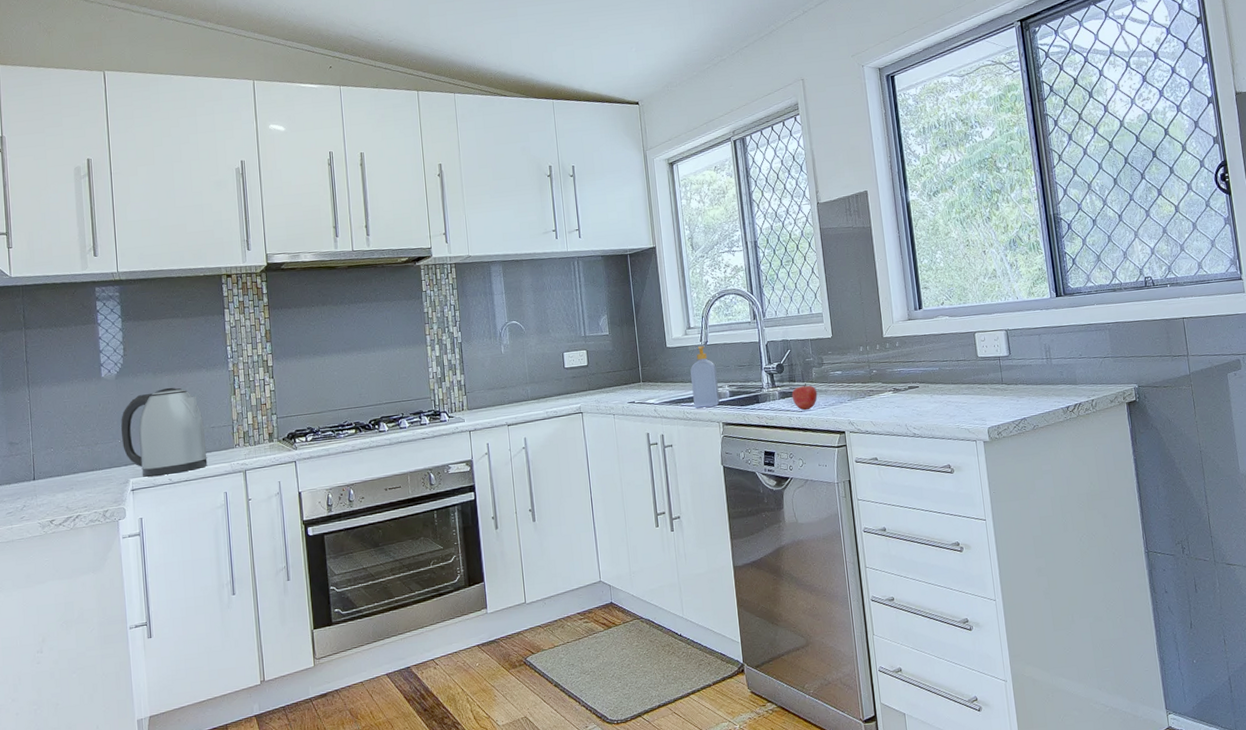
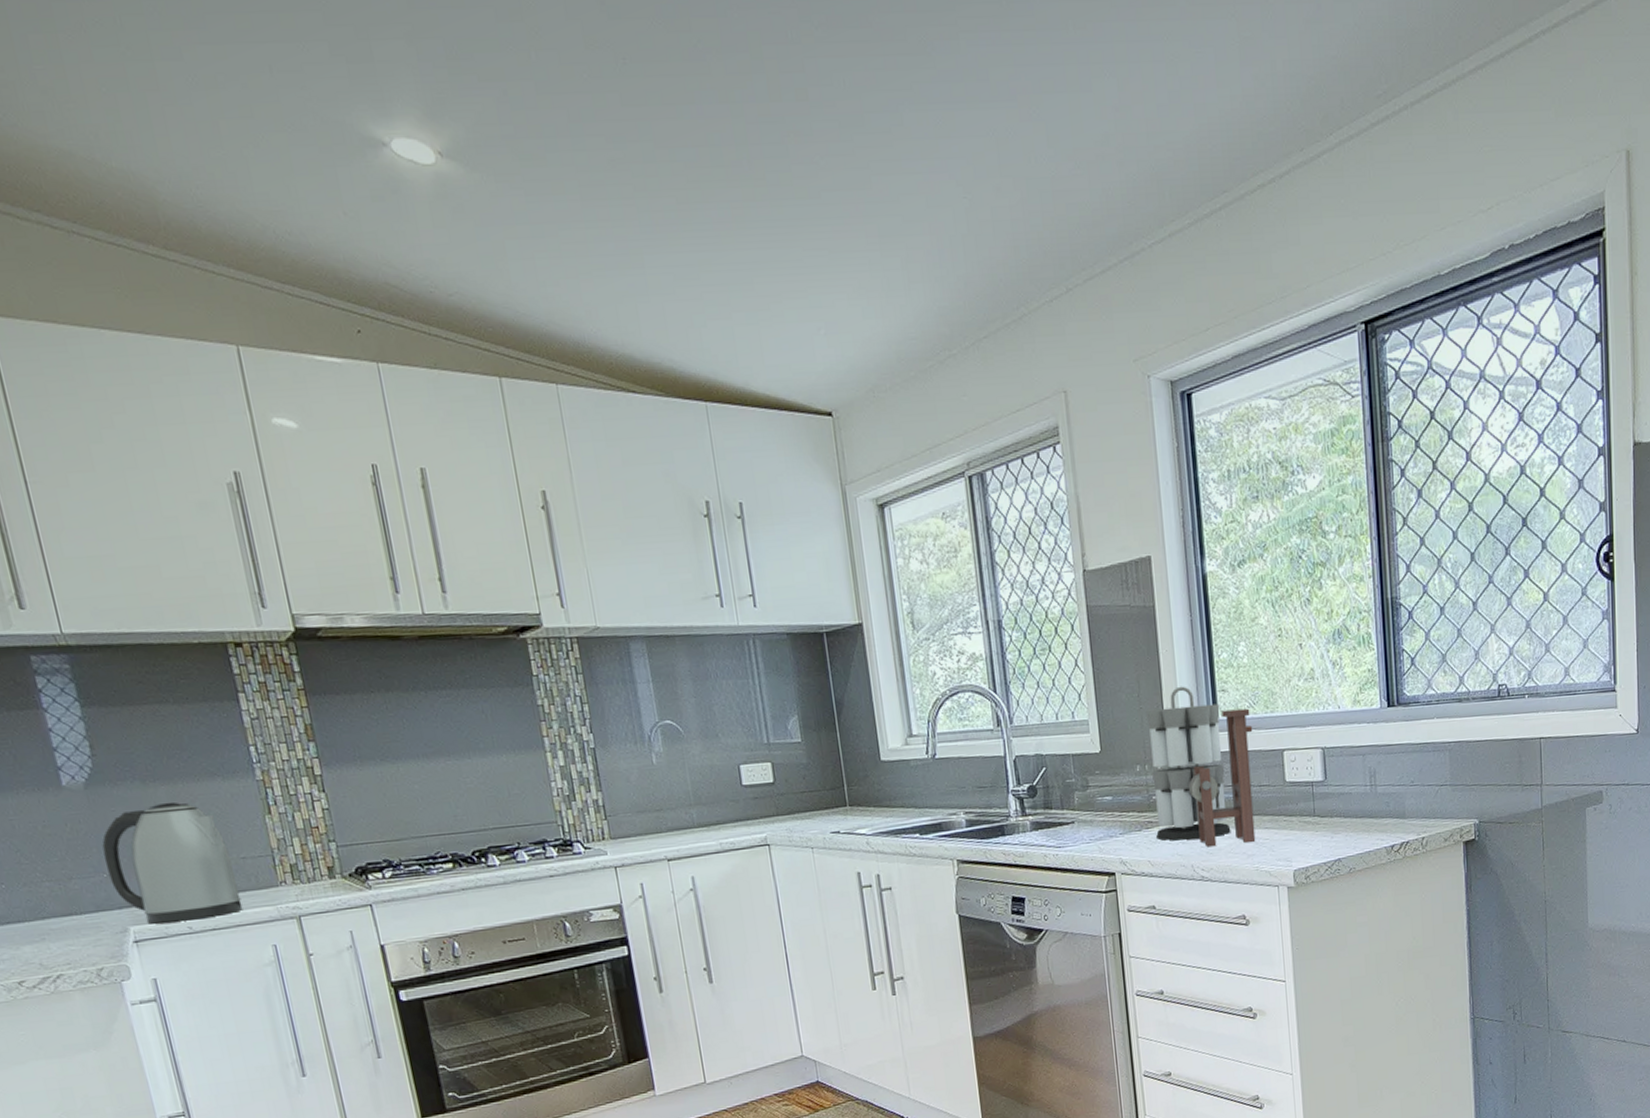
soap bottle: present [690,345,720,408] -> none [913,759,953,841]
fruit: present [791,383,818,411] -> none [1047,811,1081,846]
spice rack: none [867,285,936,405] -> present [1146,686,1231,841]
paper towel holder: none [900,301,956,410] -> present [1188,708,1256,847]

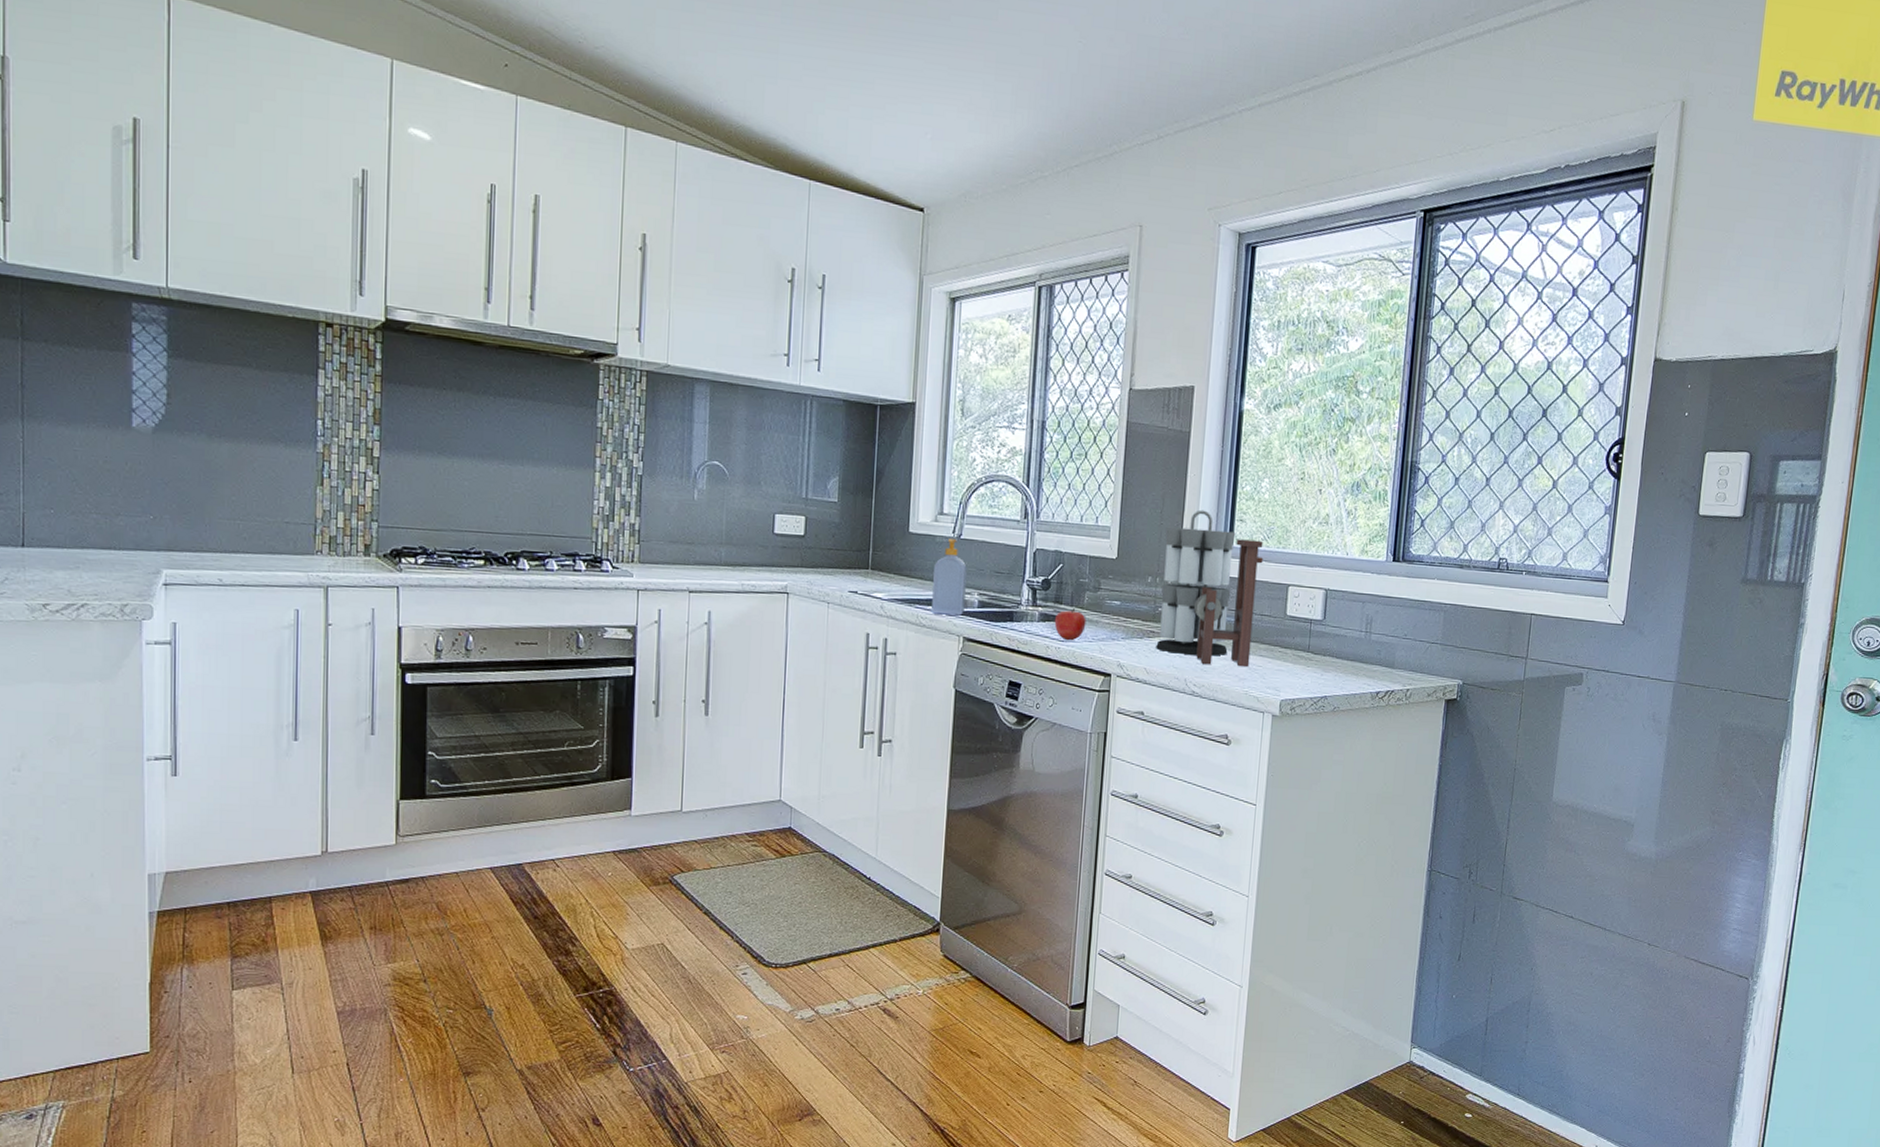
kettle: present [102,801,243,924] -> none [154,458,276,574]
soap bottle: none [913,759,953,841] -> present [931,537,967,616]
fruit: none [1047,811,1081,846] -> present [1054,608,1086,641]

